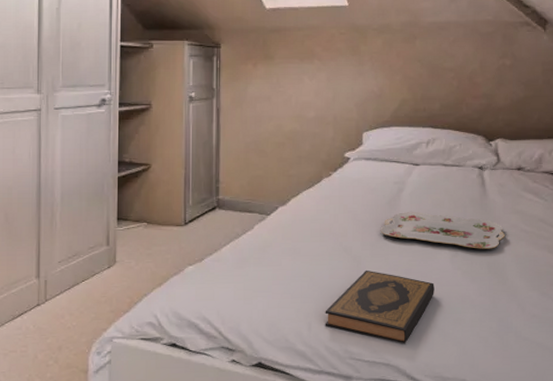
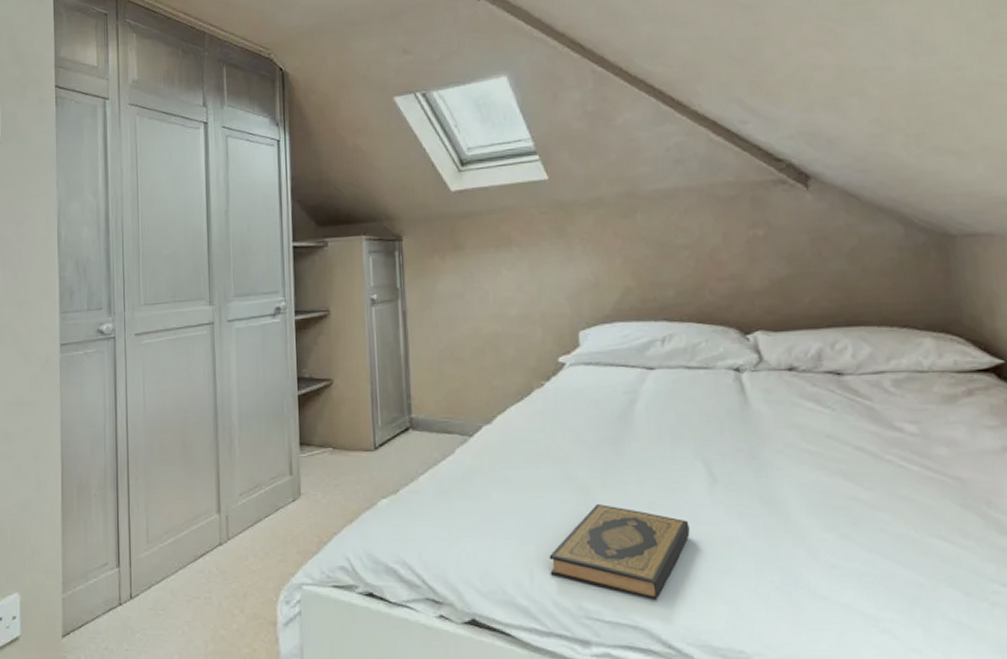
serving tray: present [380,212,505,249] -> none [611,428,779,476]

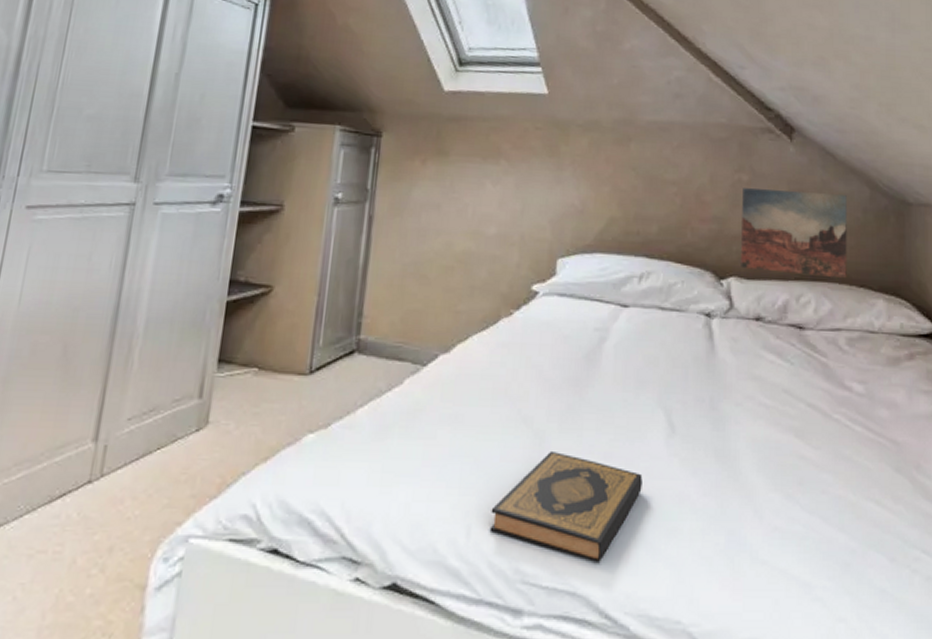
wall art: none [759,236,886,322] -> present [740,188,847,278]

